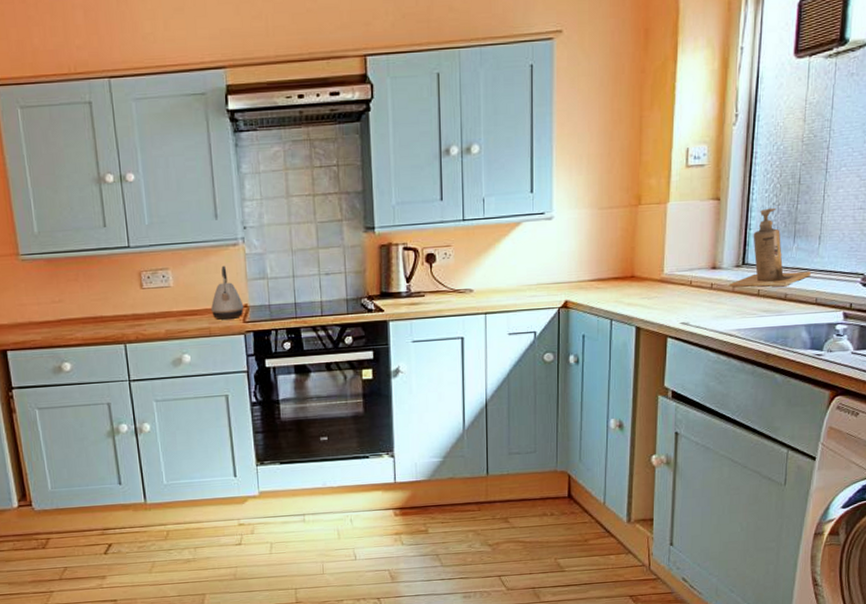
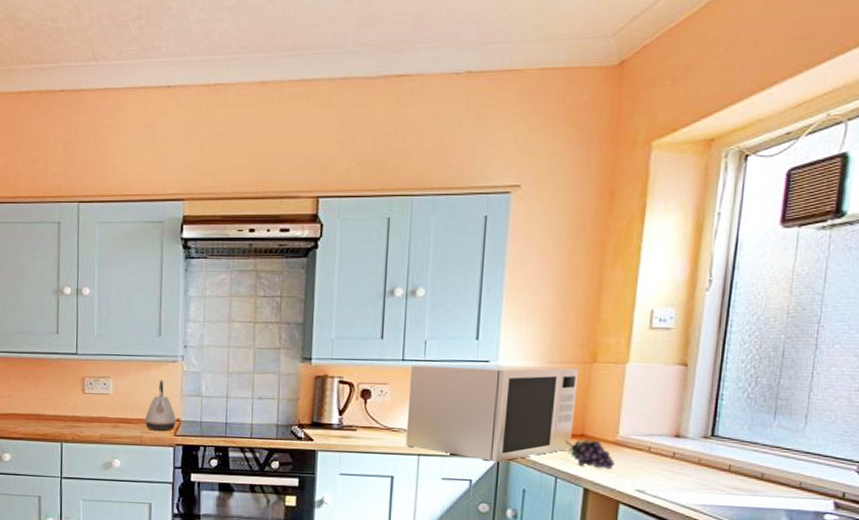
microwave: none [471,212,626,313] -> present [405,364,579,463]
fruit: none [616,277,661,307] -> present [564,437,614,470]
soap dispenser: present [729,207,811,287] -> none [694,379,794,465]

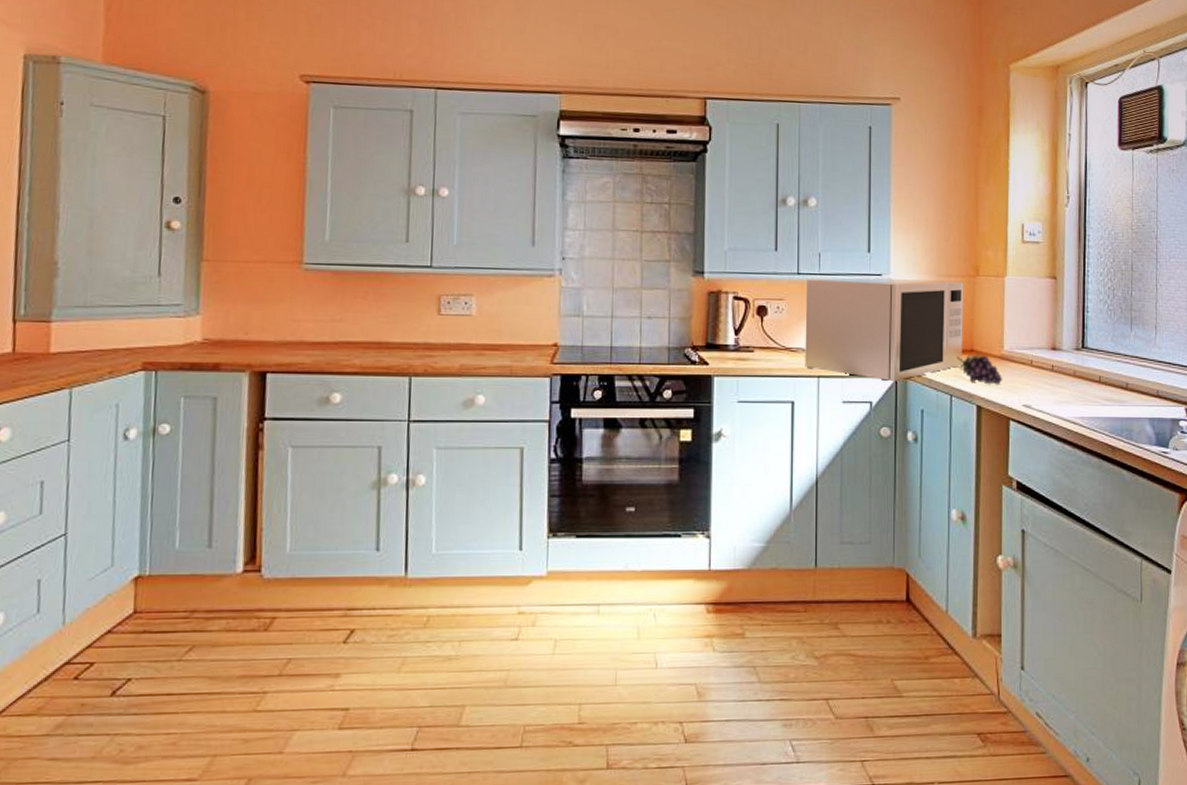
kettle: present [144,380,177,431] -> none [514,297,553,358]

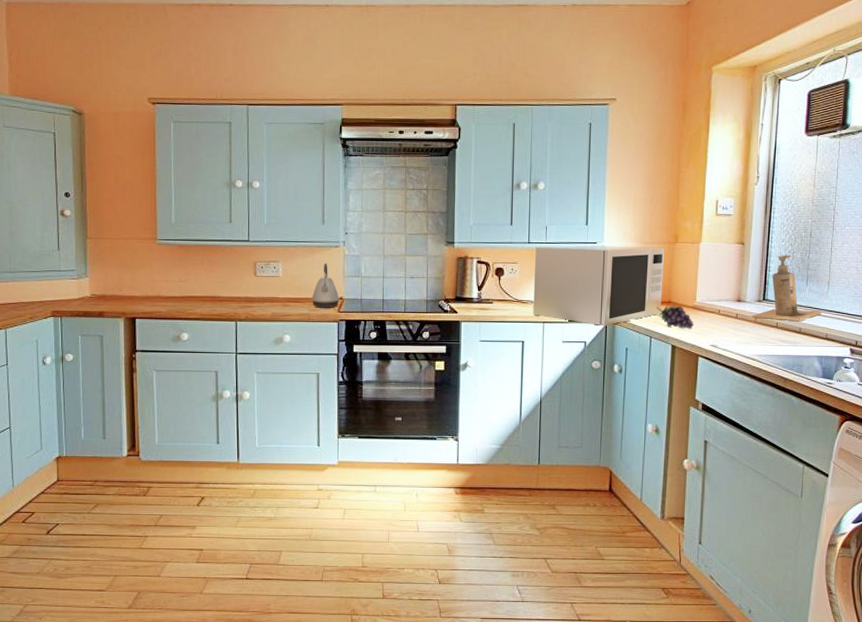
kettle: none [514,297,553,358] -> present [311,263,340,308]
soap dispenser: none [1070,292,1150,375] -> present [751,254,822,322]

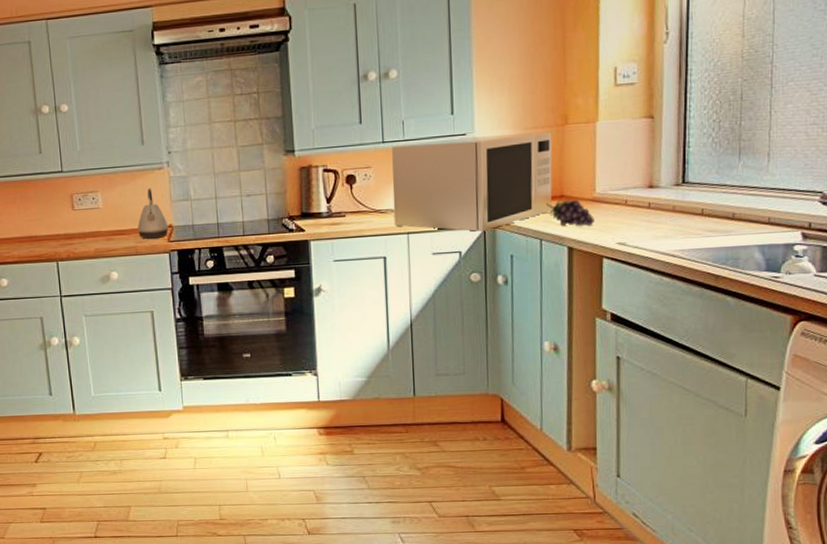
soap dispenser: present [751,254,822,322] -> none [668,124,761,206]

